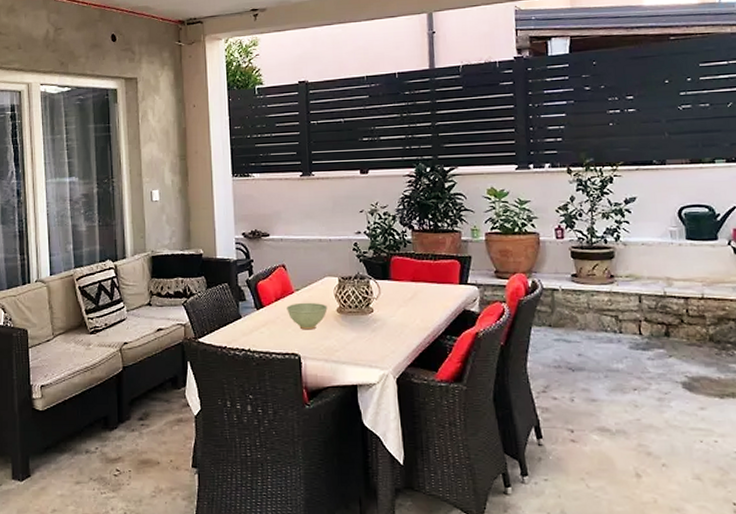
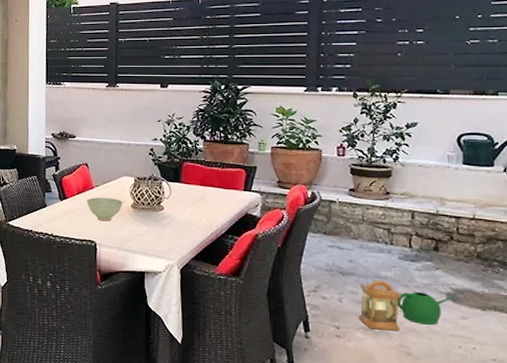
lantern: none [591,373,637,430] -> present [359,280,402,331]
watering can: none [631,383,689,419] -> present [396,291,453,325]

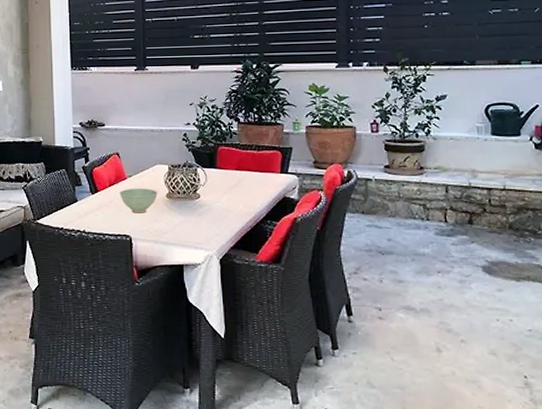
lantern: present [359,280,402,331] -> none [399,257,440,309]
watering can: present [396,291,453,325] -> none [435,266,488,300]

